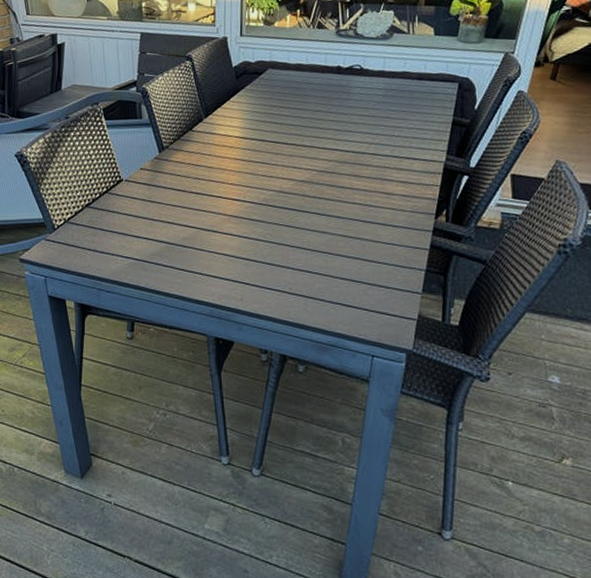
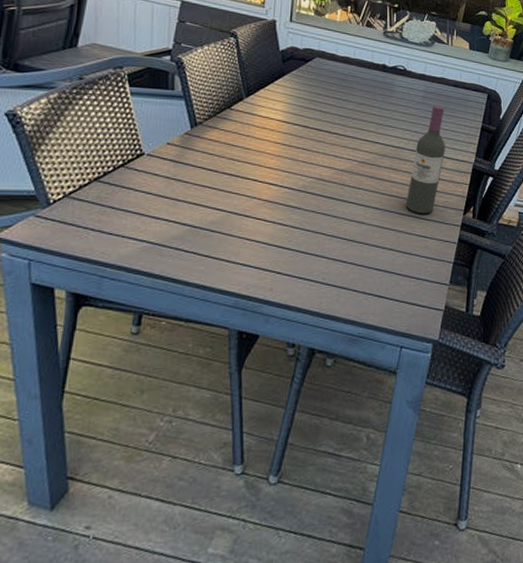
wine bottle: none [370,102,411,221] -> present [406,105,445,214]

